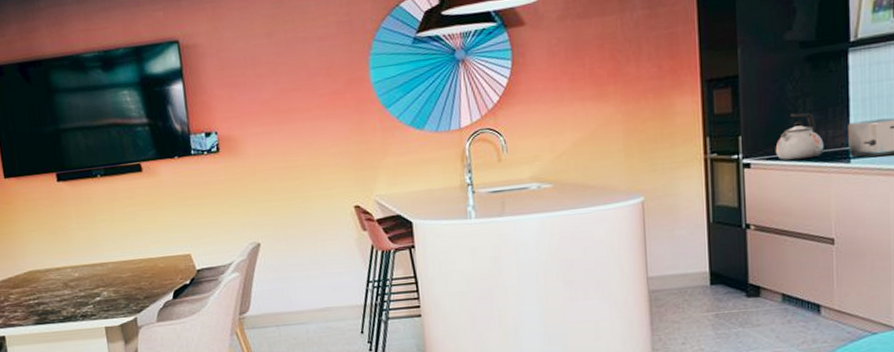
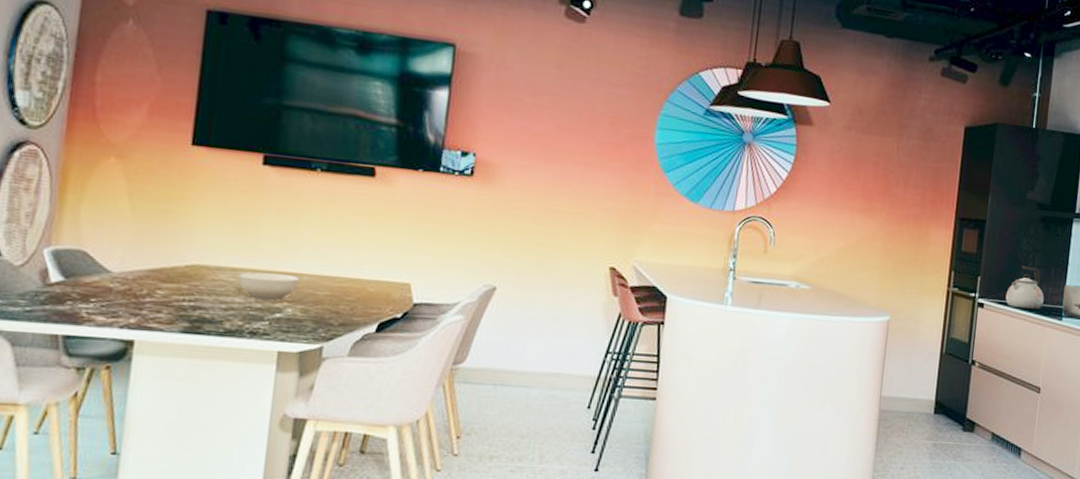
bowl: none [62,265,107,288] -> present [238,272,300,300]

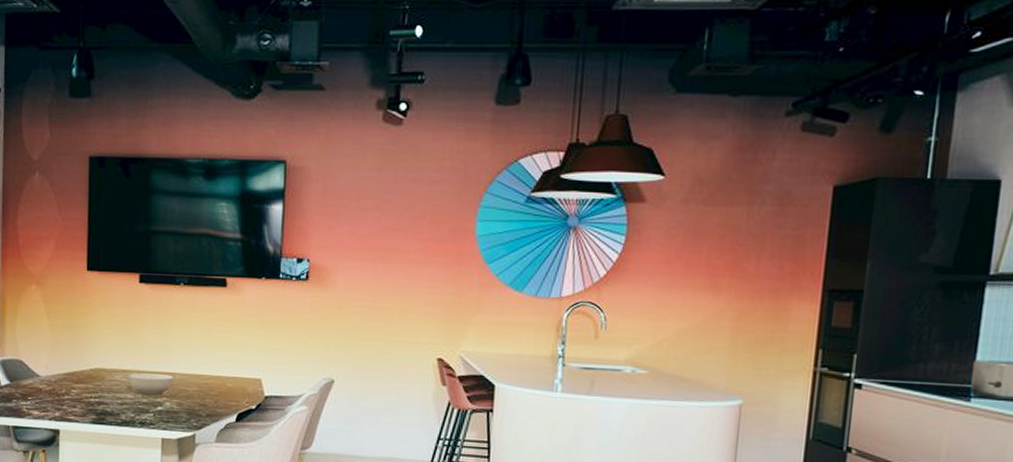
kettle: present [1005,265,1044,310] -> none [890,339,945,390]

